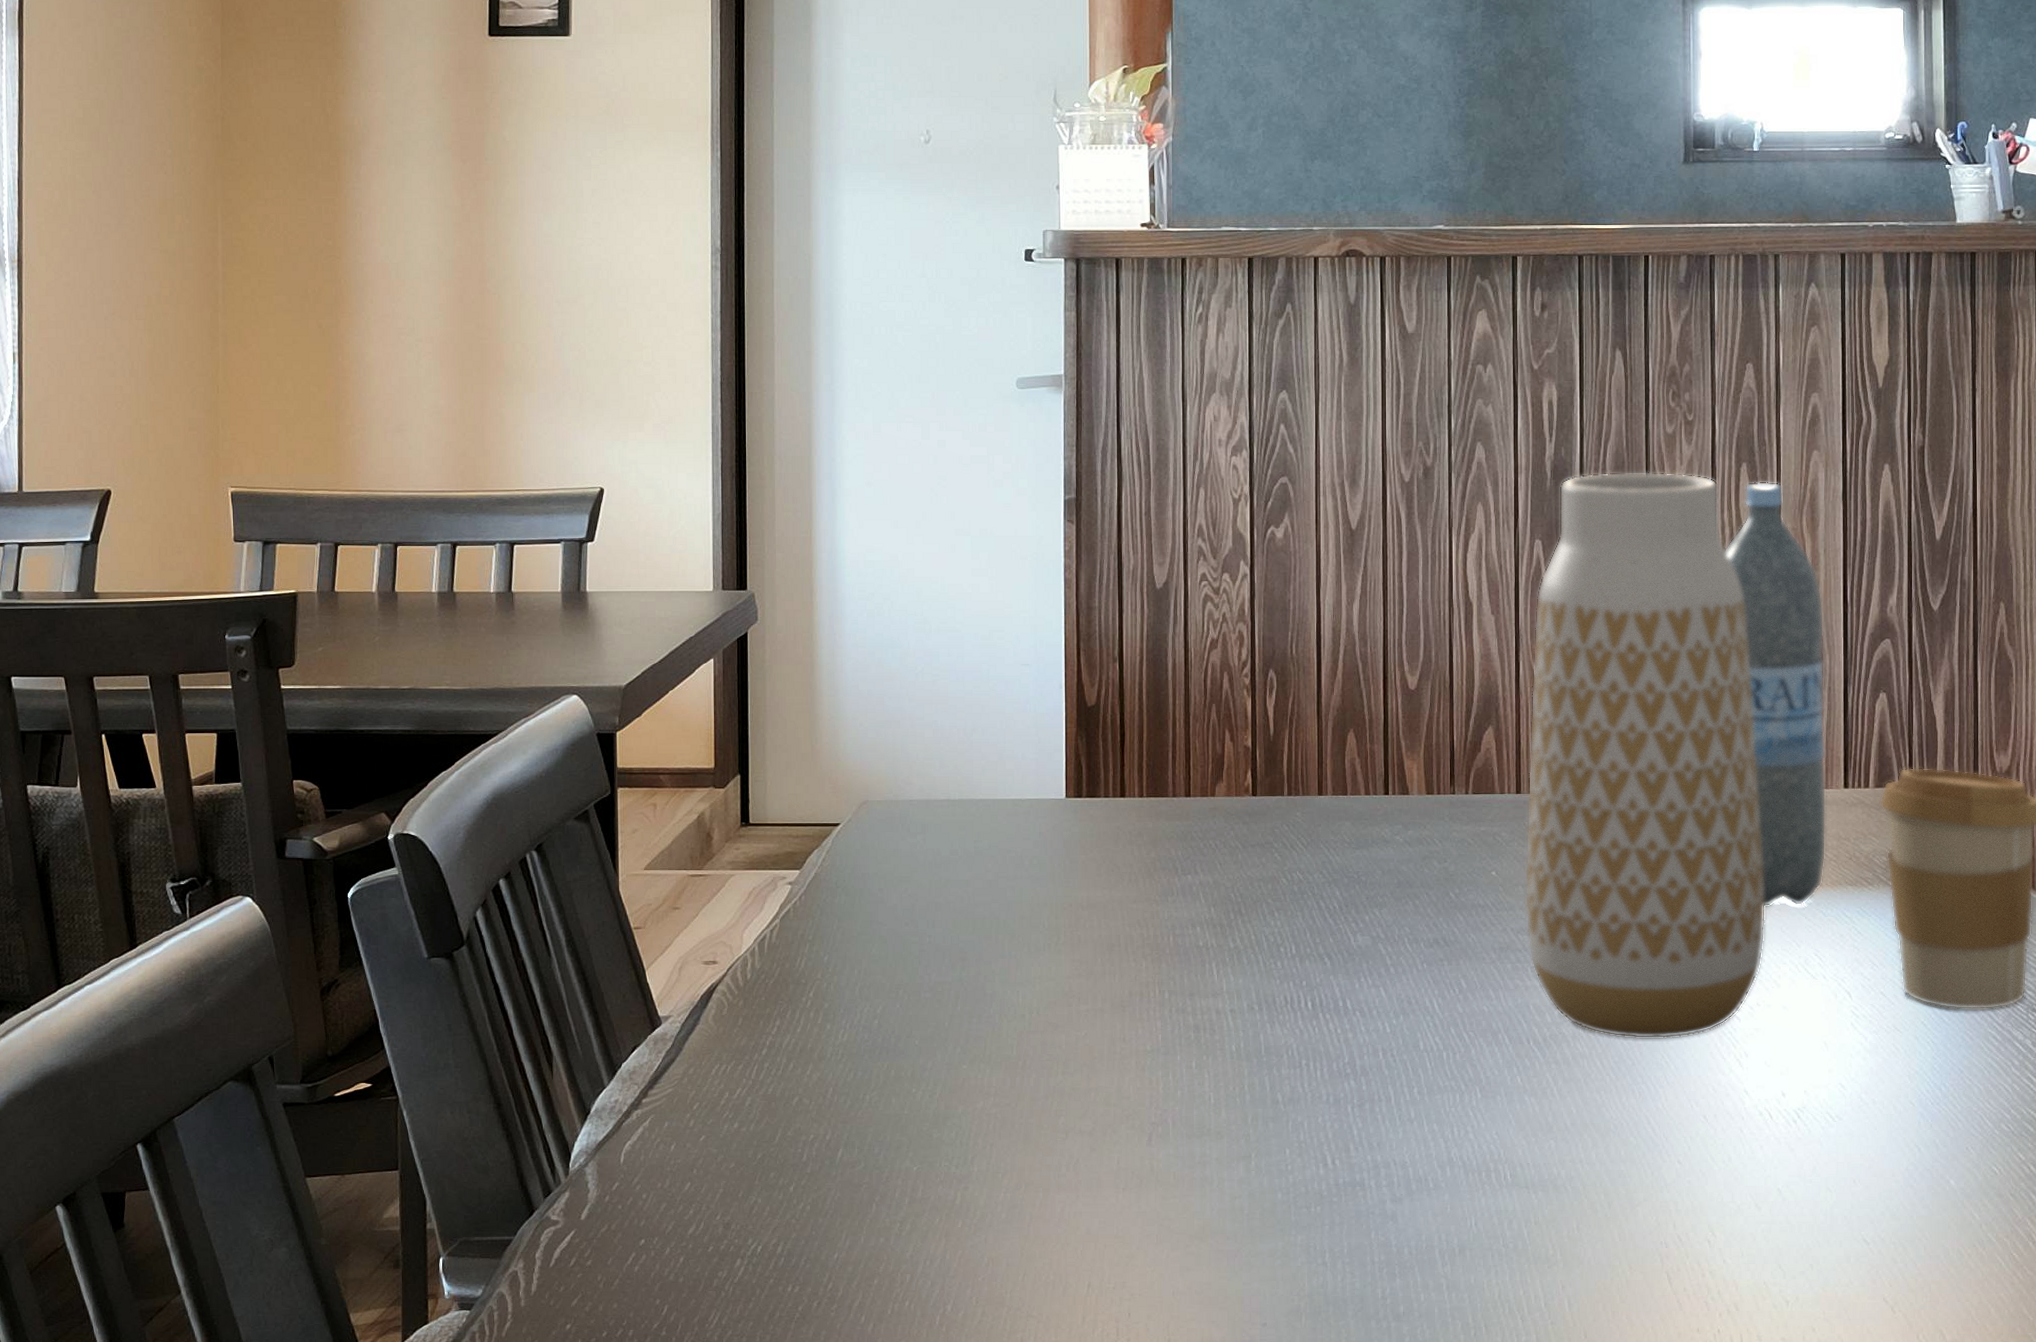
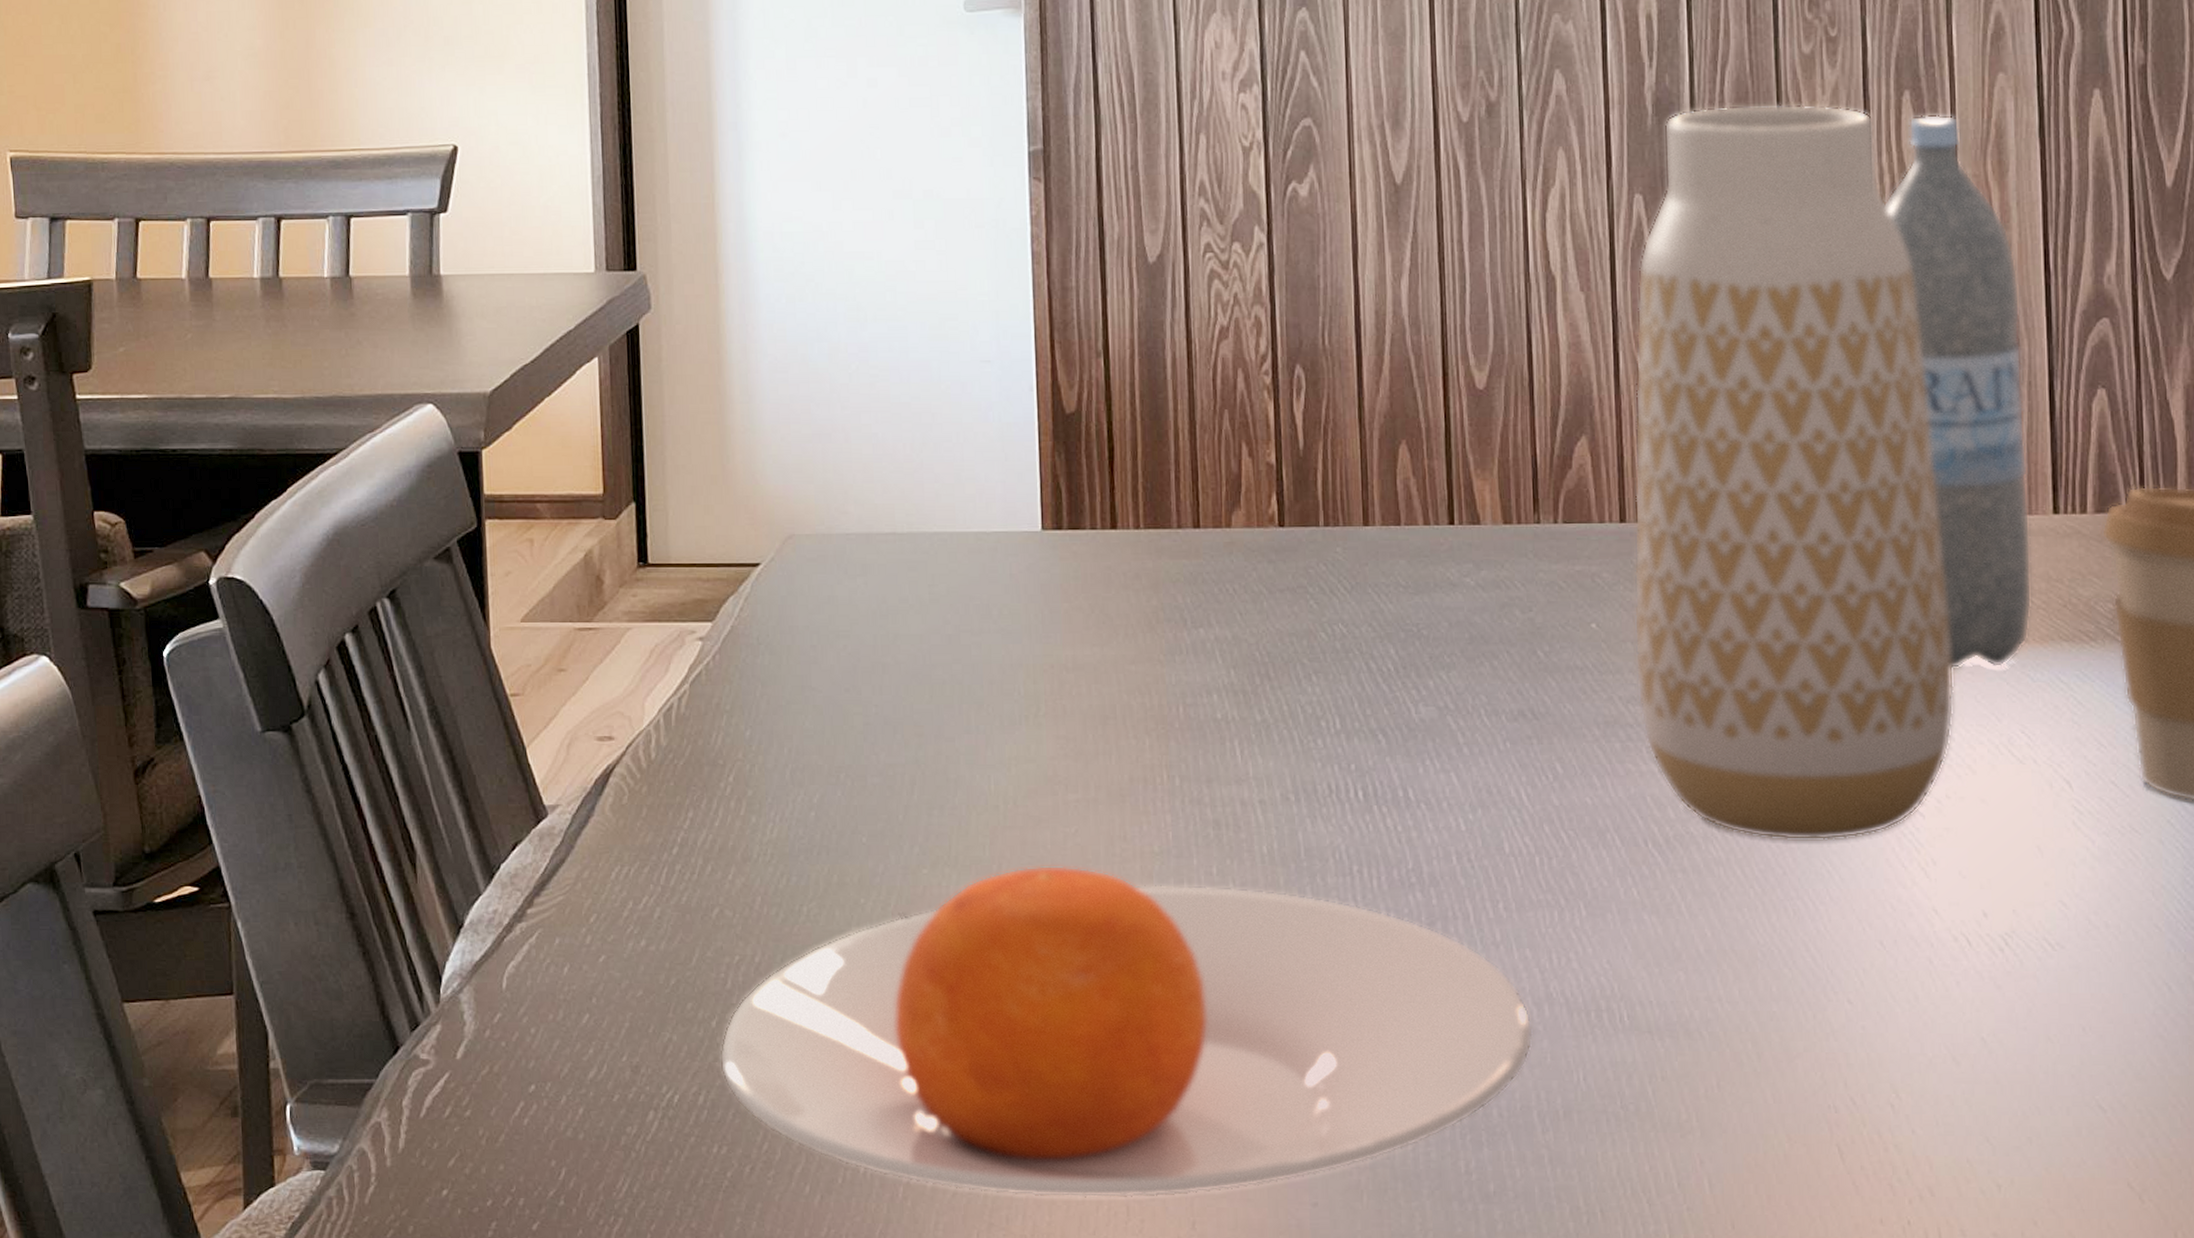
plate: none [795,1061,1438,1322] -> present [719,865,1534,1198]

